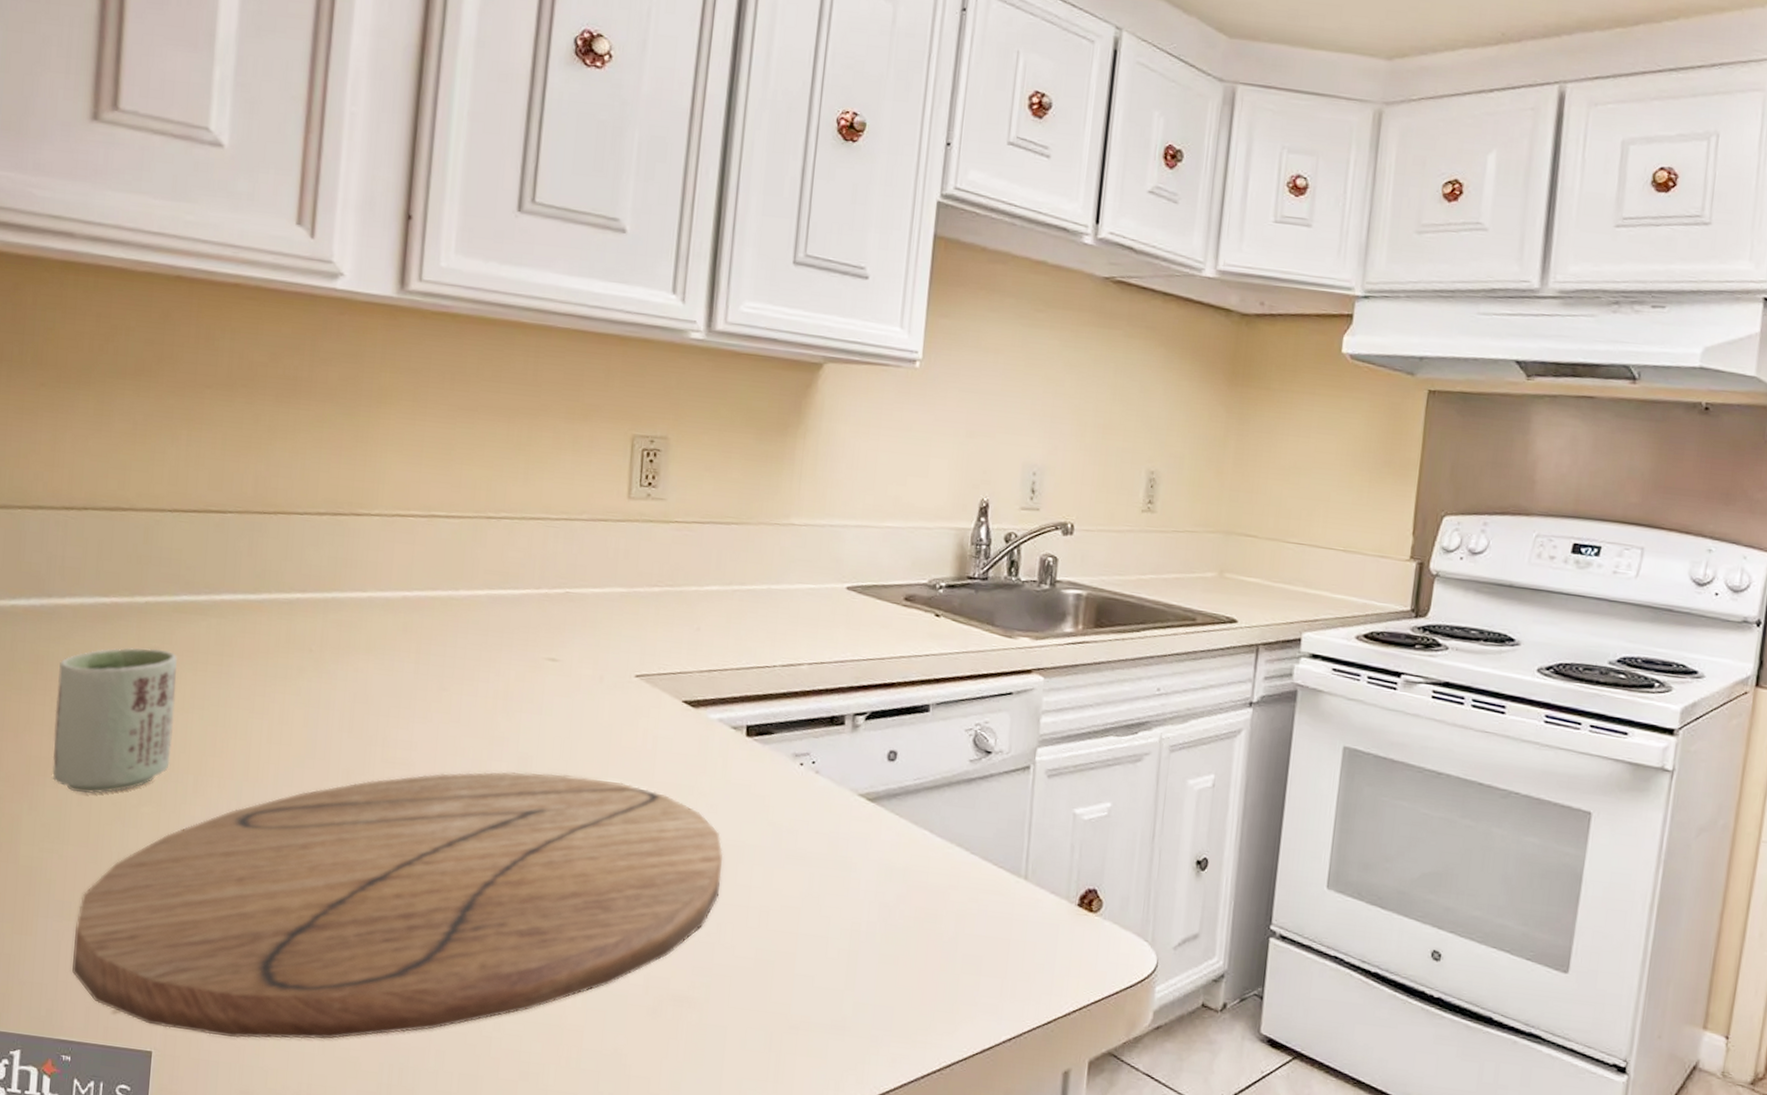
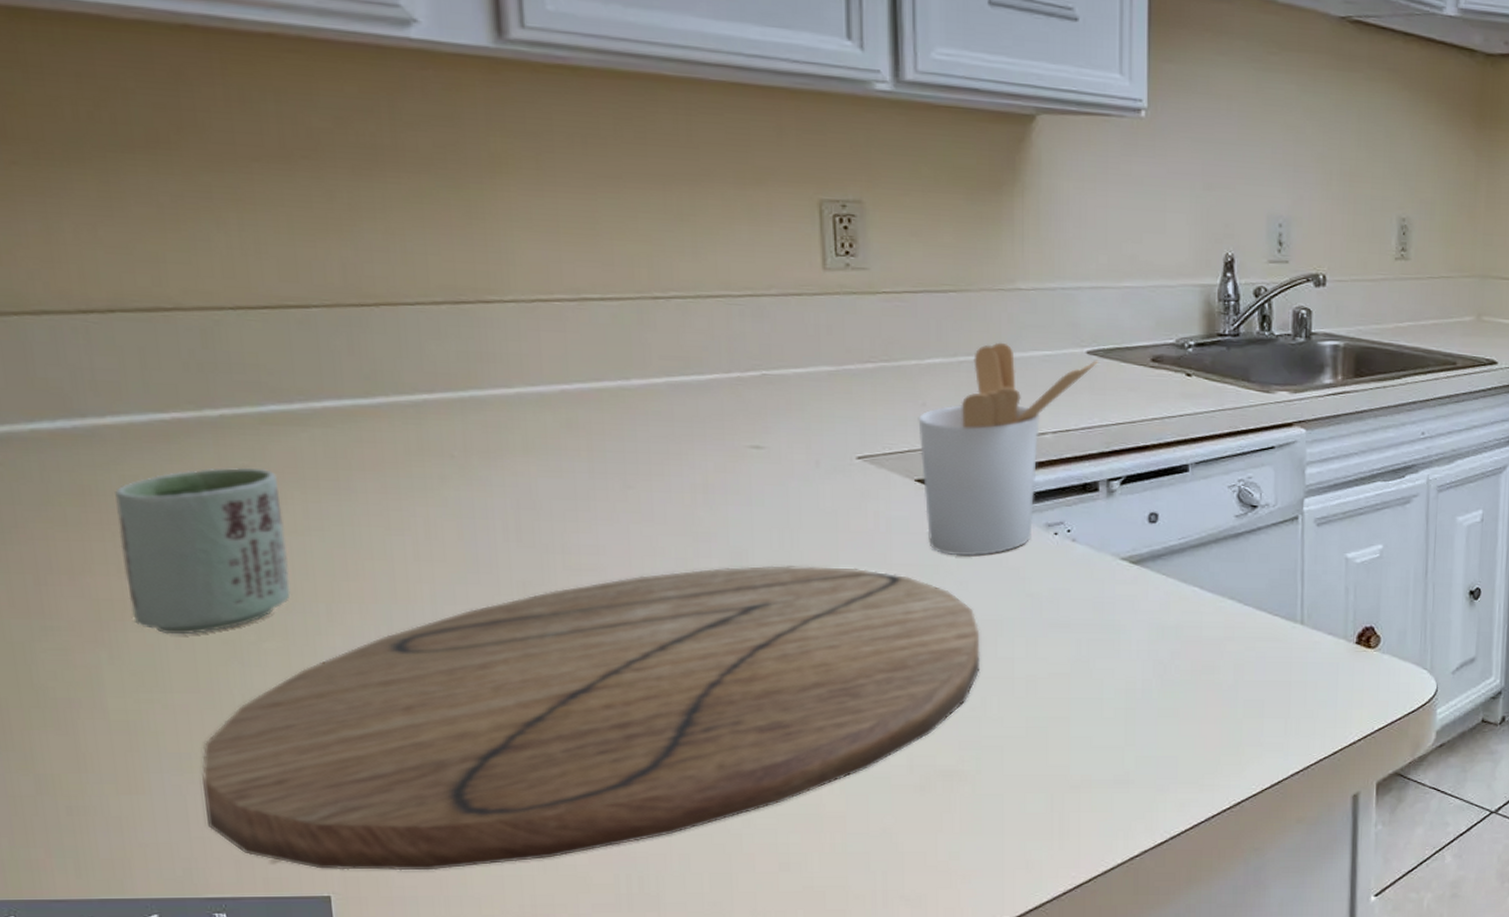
utensil holder: none [687,574,857,780] -> present [918,342,1099,557]

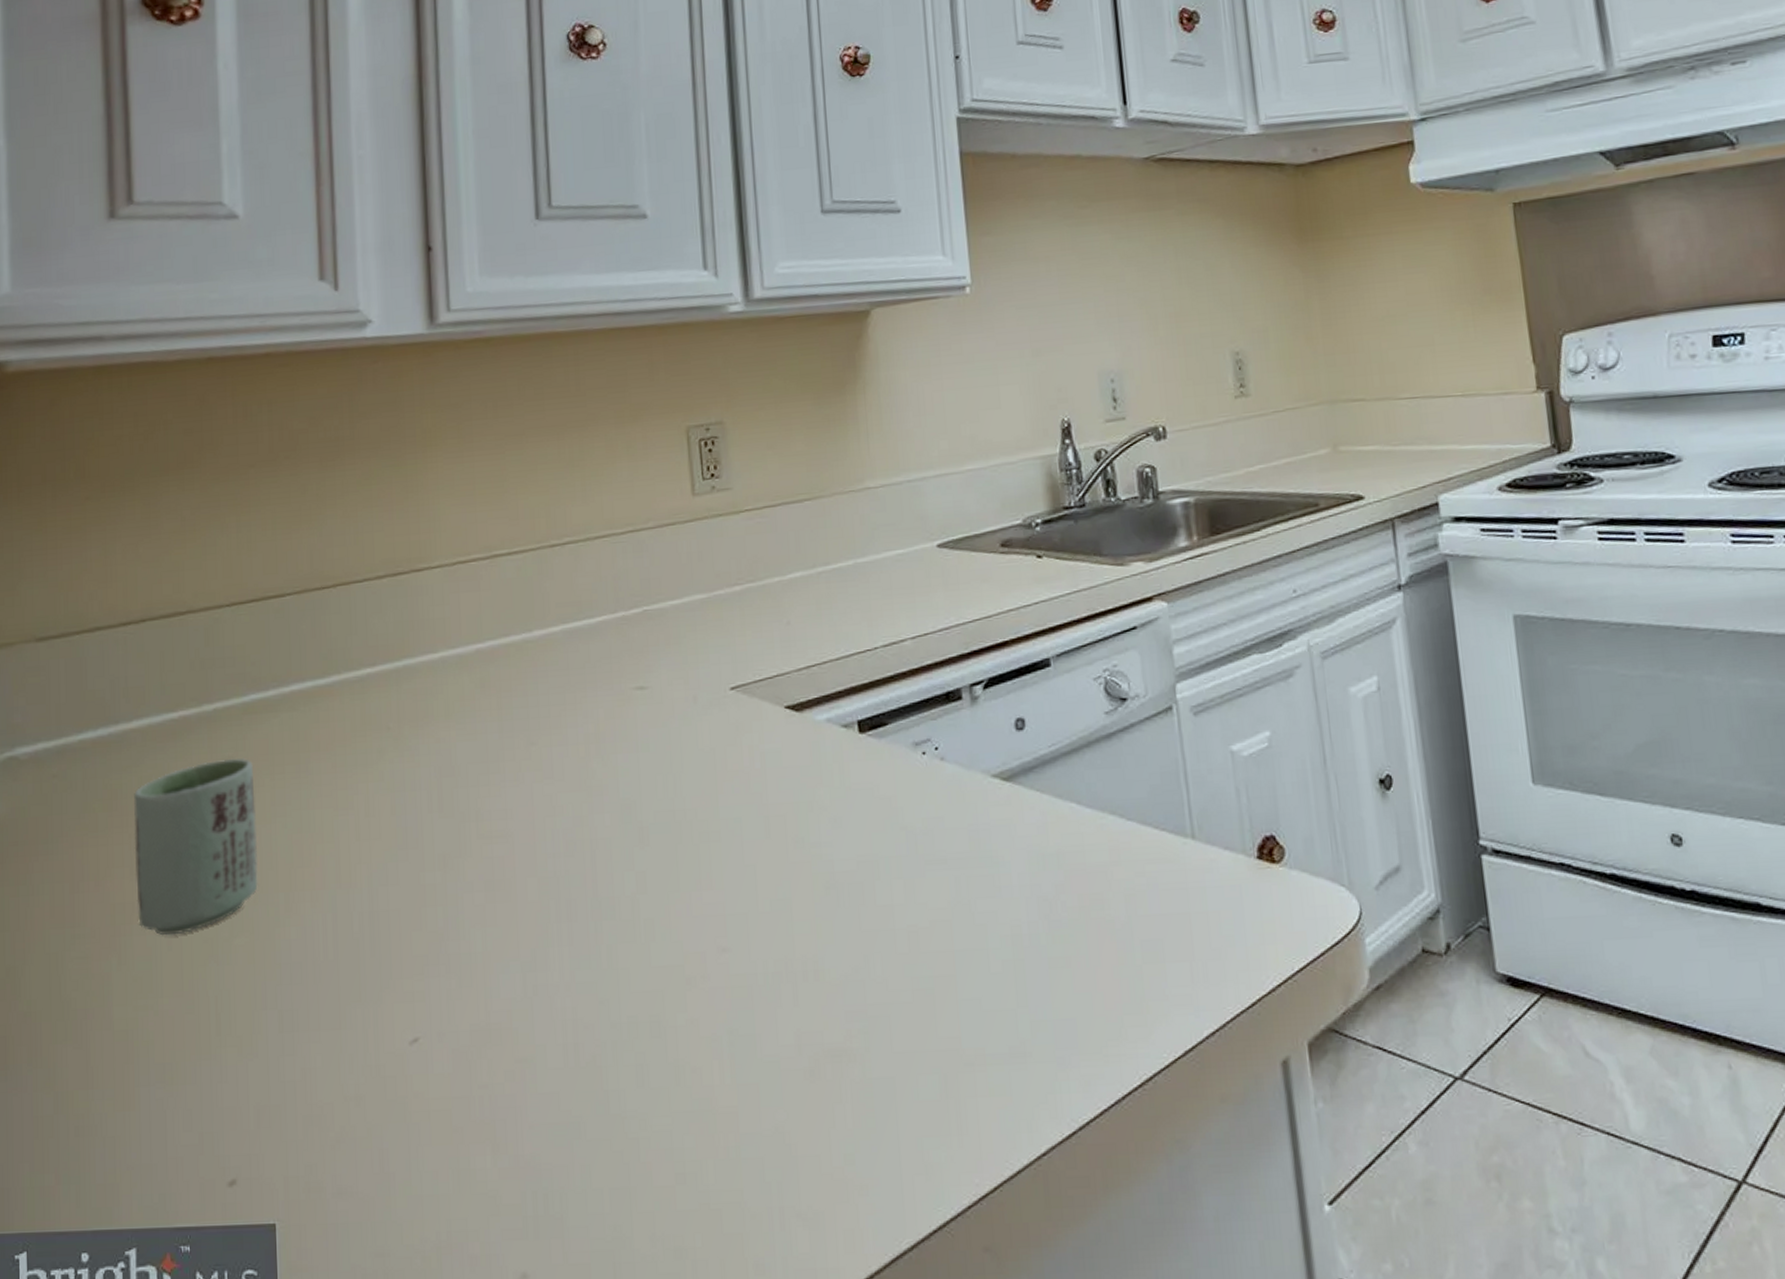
cutting board: present [201,565,981,871] -> none [180,811,861,1193]
utensil holder: present [918,342,1099,557] -> none [784,546,950,788]

